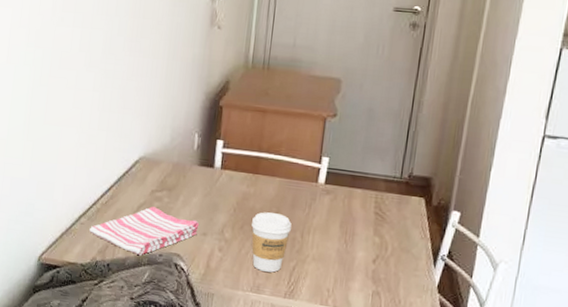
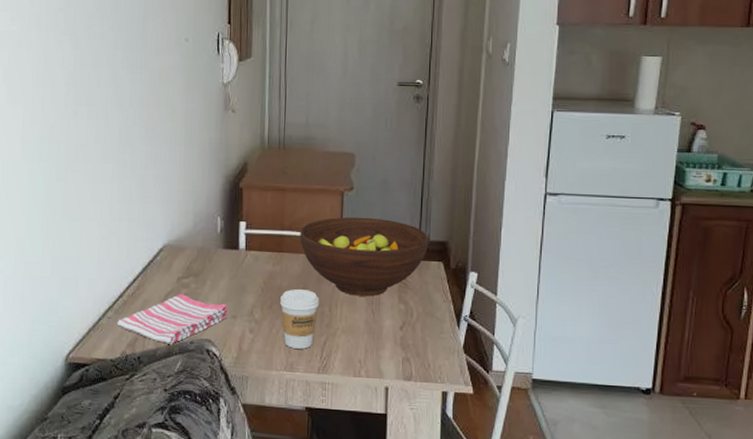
fruit bowl: none [277,143,412,227] -> present [300,217,429,297]

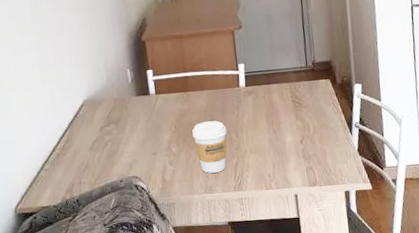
dish towel: present [117,294,229,346] -> none [54,140,149,186]
fruit bowl: present [300,217,429,297] -> none [201,49,315,120]

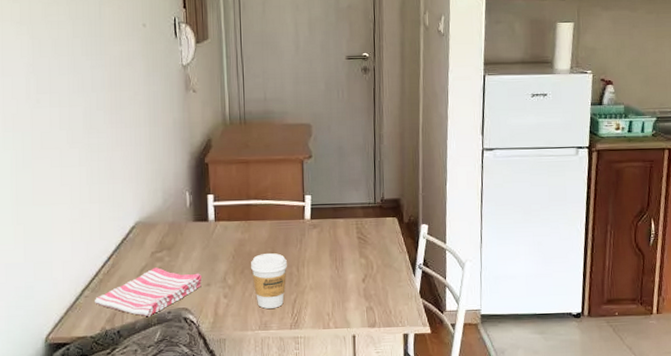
dish towel: none [54,140,149,186] -> present [95,268,203,317]

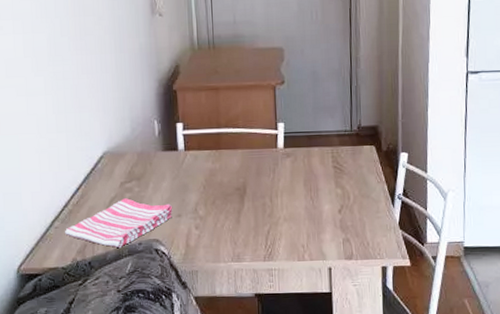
coffee cup: present [251,253,287,309] -> none [222,183,260,240]

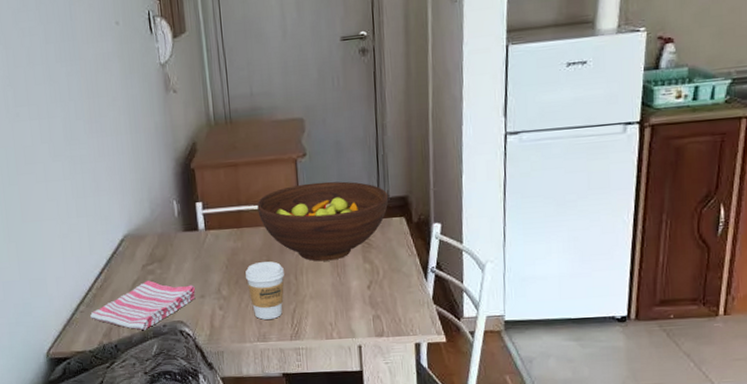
coffee cup: none [222,183,260,240] -> present [245,261,284,320]
fruit bowl: none [236,109,361,185] -> present [257,181,389,262]

